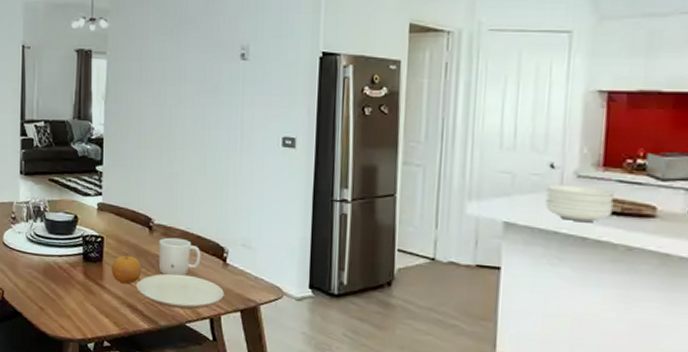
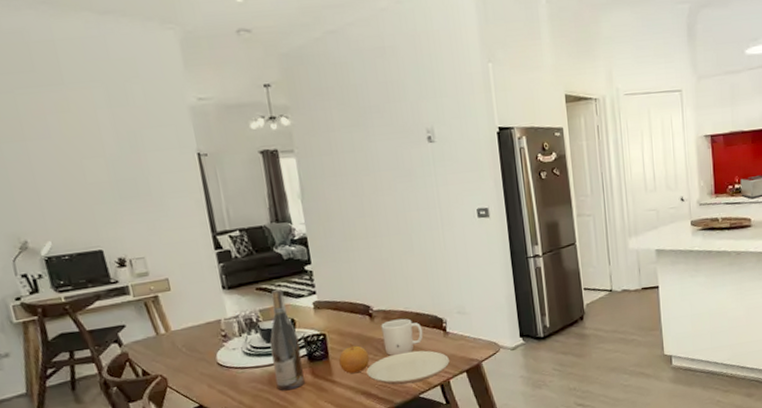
wine bottle: none [50,183,78,285] -> present [269,289,305,391]
bowl: present [545,185,615,223] -> none [679,211,725,240]

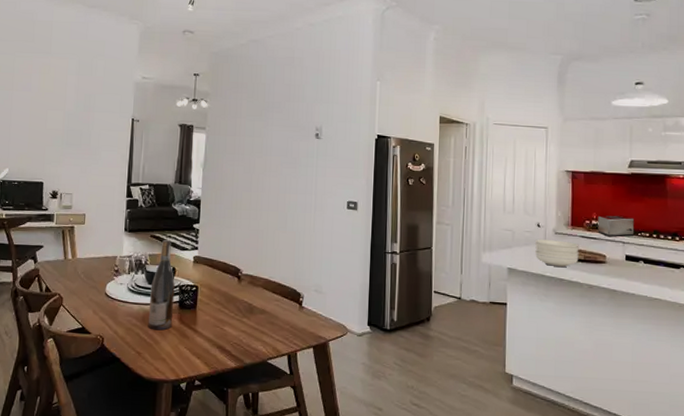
fruit: present [339,342,370,374] -> none [204,298,231,328]
plate: present [366,350,450,385] -> none [226,317,300,348]
mug: present [381,318,424,357] -> none [245,285,281,319]
bowl: none [679,211,725,240] -> present [534,239,579,268]

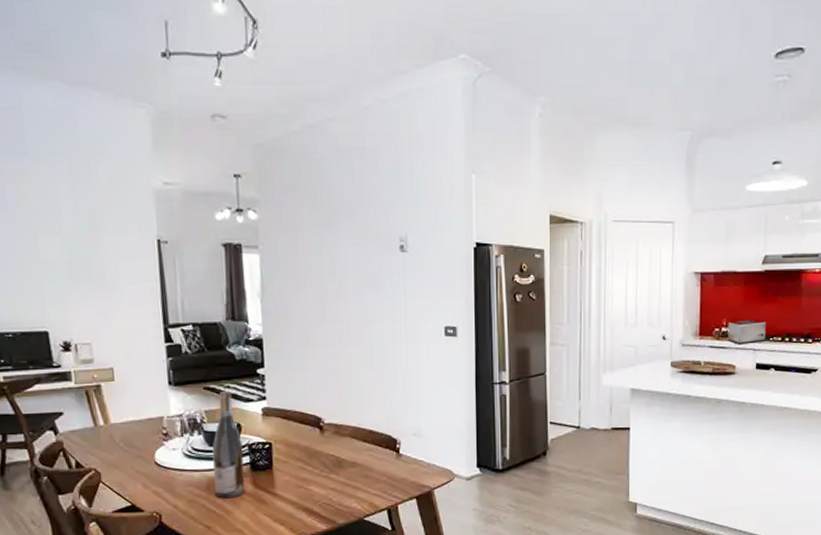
bowl: present [534,239,579,268] -> none [659,353,708,383]

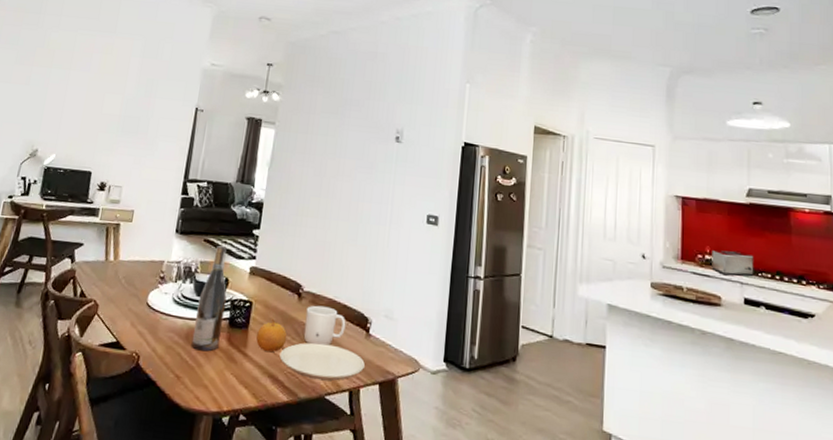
fruit: none [283,455,316,488] -> present [256,318,288,352]
plate: none [311,470,399,505] -> present [279,342,365,381]
mug: none [331,434,375,474] -> present [303,305,346,346]

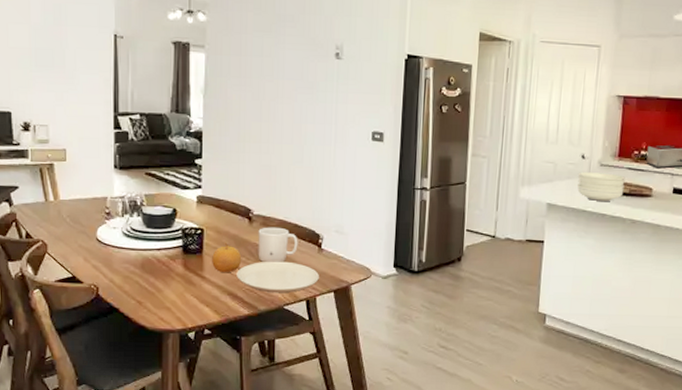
wine bottle: present [191,245,227,352] -> none [148,177,177,278]
bowl: none [639,273,690,308] -> present [577,172,625,202]

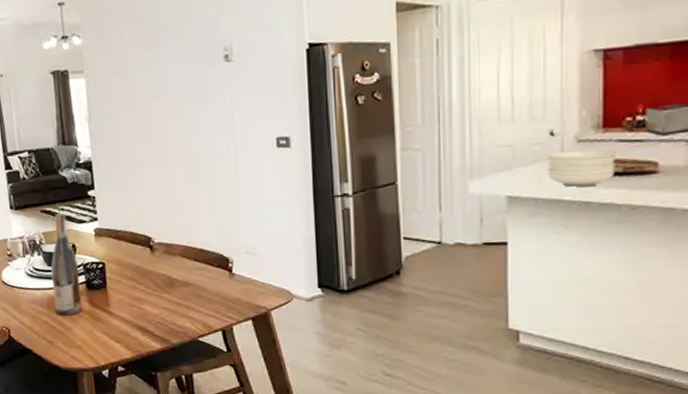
wine bottle: none [148,177,177,278] -> present [51,212,82,316]
fruit: present [212,242,242,273] -> none [116,274,148,307]
plate: present [236,261,319,293] -> none [144,290,234,325]
mug: present [258,227,298,263] -> none [161,254,207,294]

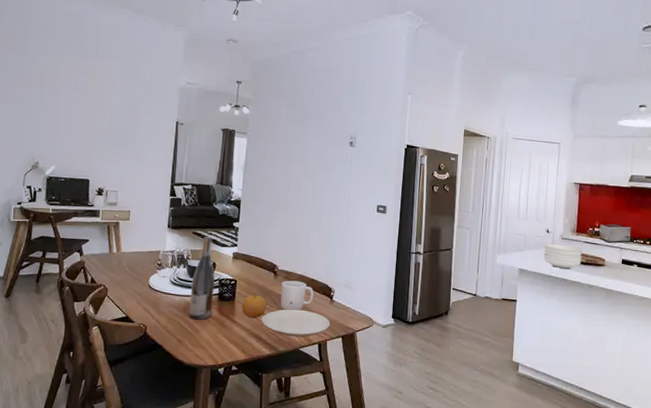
fruit: none [116,274,148,307] -> present [242,292,267,318]
plate: none [144,290,234,325] -> present [261,309,330,337]
mug: none [161,254,207,294] -> present [280,280,314,311]

